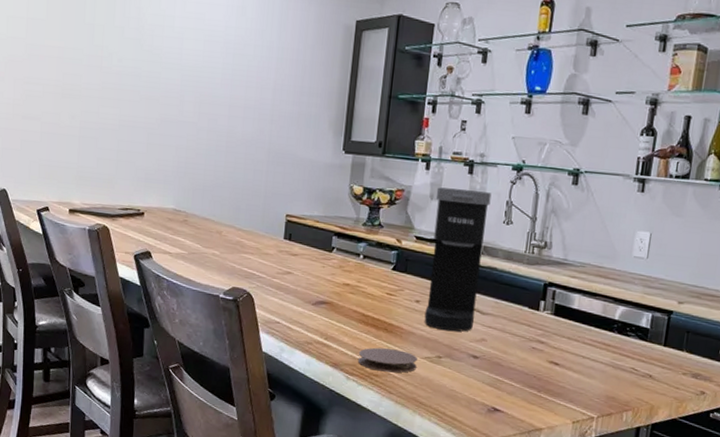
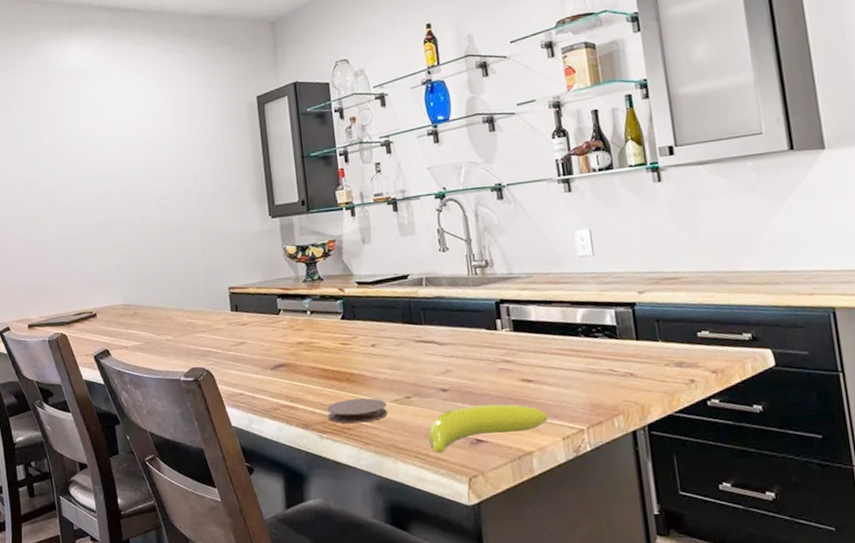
coffee maker: present [424,187,492,332] -> none [366,225,435,370]
banana: none [449,376,564,415] -> present [428,404,548,453]

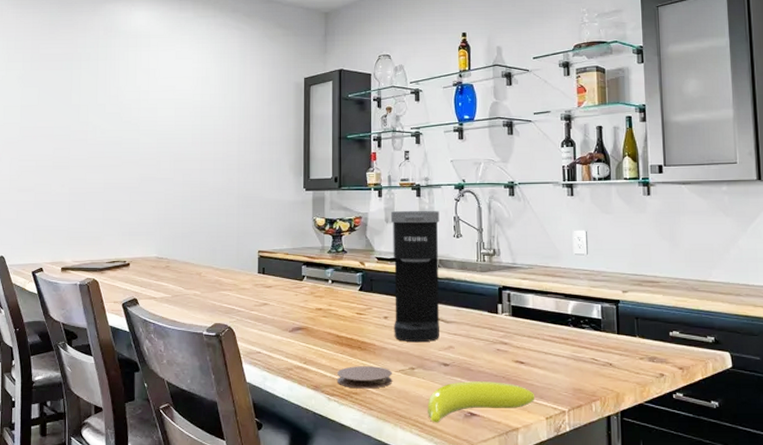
coffee maker: none [366,225,435,370] -> present [390,211,440,343]

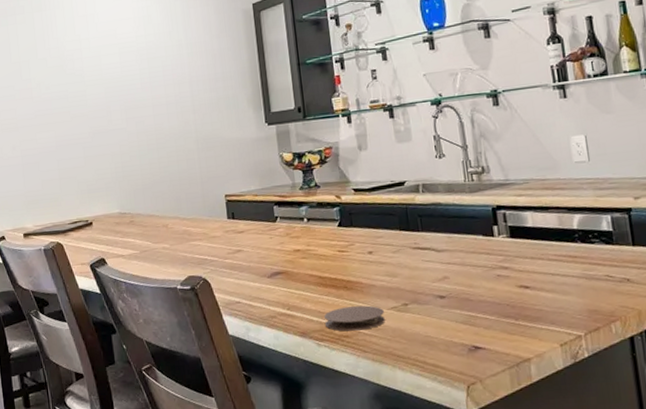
coffee maker: present [390,211,440,343] -> none [363,131,432,277]
banana: present [428,381,534,423] -> none [426,310,545,361]

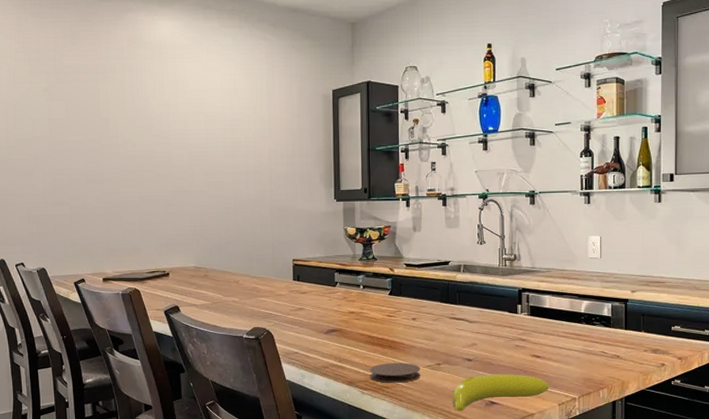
banana: none [426,310,545,361] -> present [452,374,549,411]

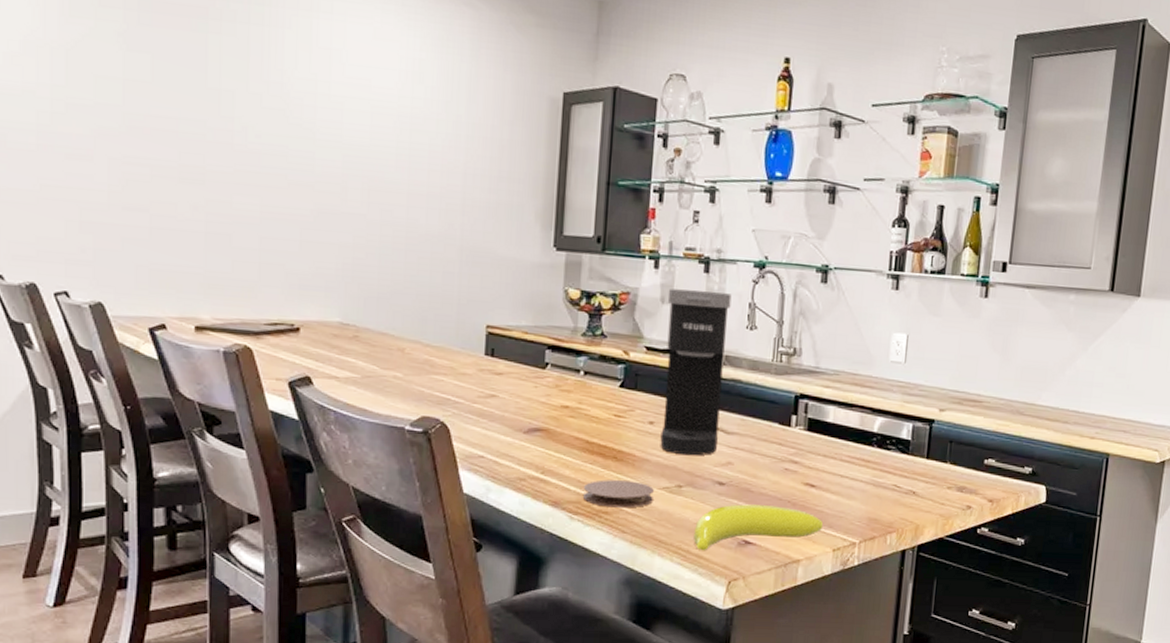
coffee maker: none [418,219,464,341] -> present [660,289,732,456]

